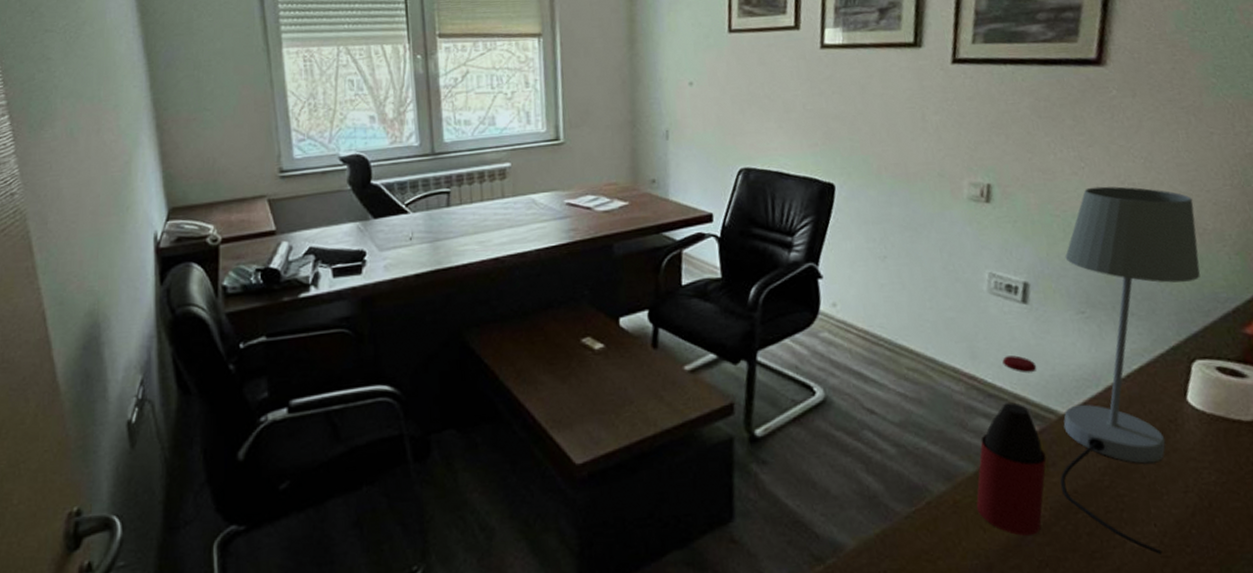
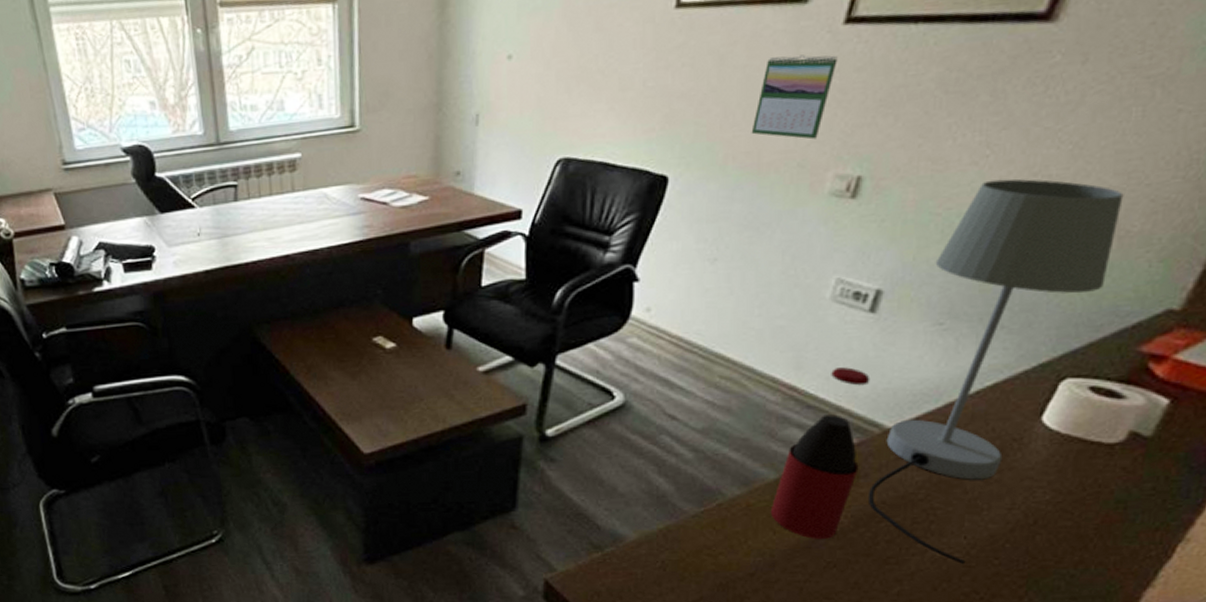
calendar: none [896,86,953,154] -> present [751,55,838,140]

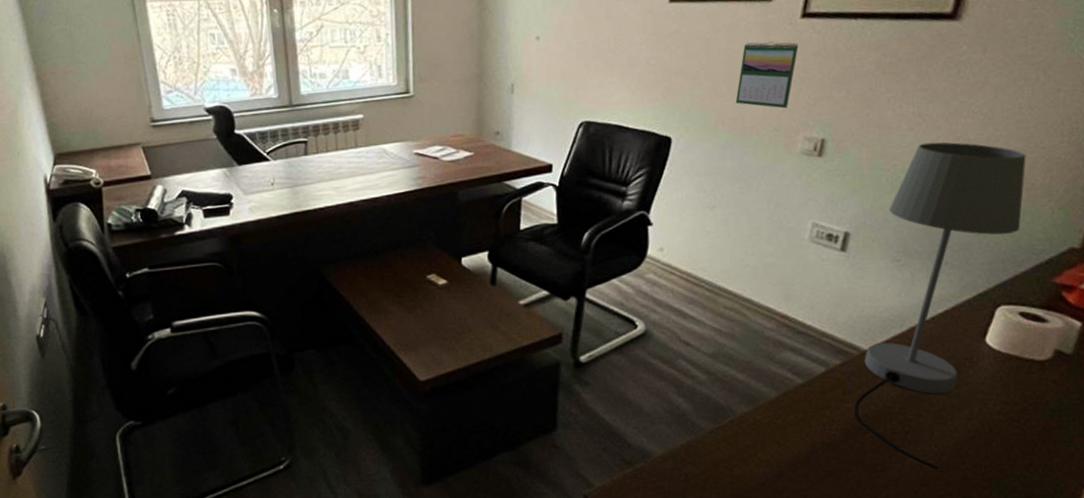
bottle: present [770,367,870,539] -> none [774,298,847,450]

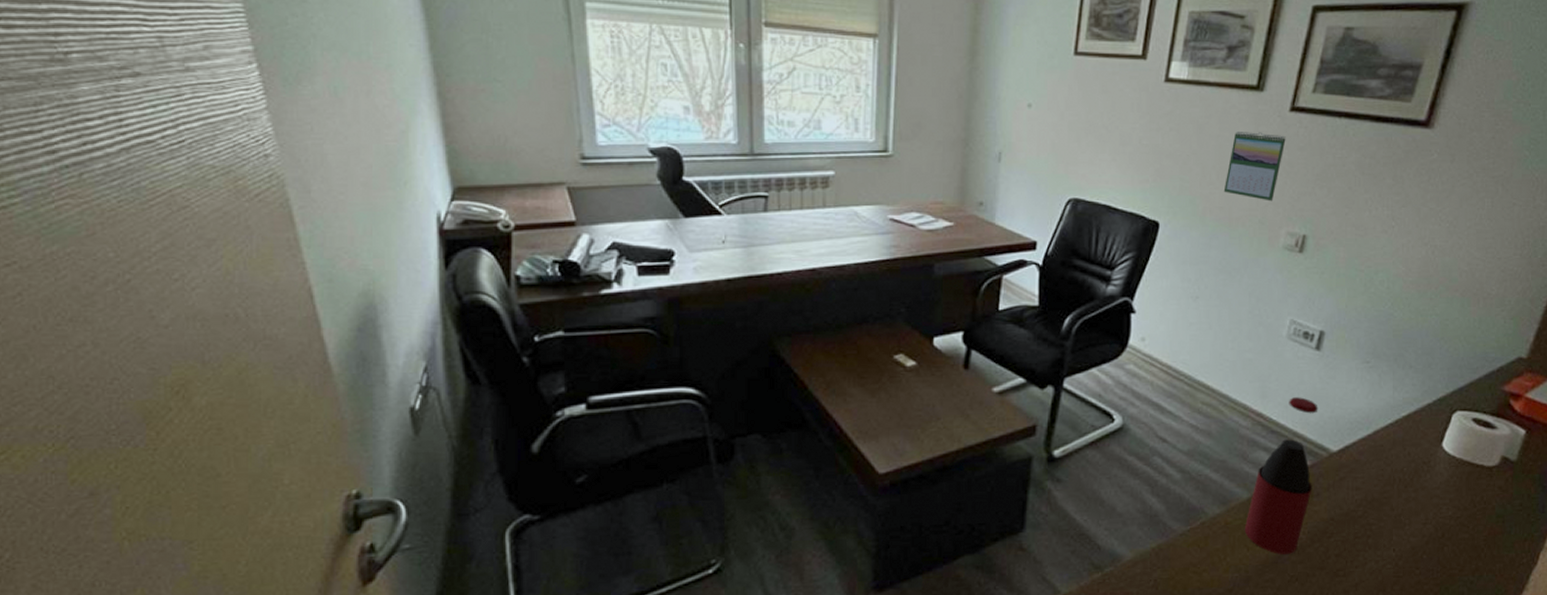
bottle: none [774,298,847,450] -> present [1244,397,1318,555]
table lamp: present [853,142,1026,470] -> none [1320,246,1484,575]

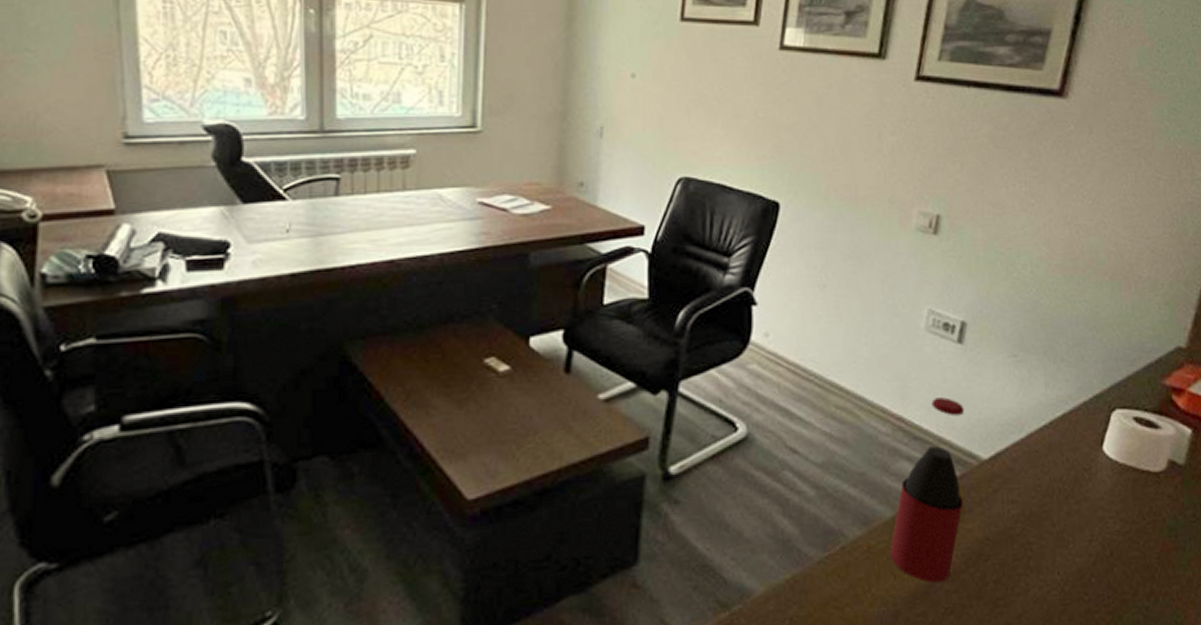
calendar: present [1223,132,1286,202] -> none [848,103,913,178]

